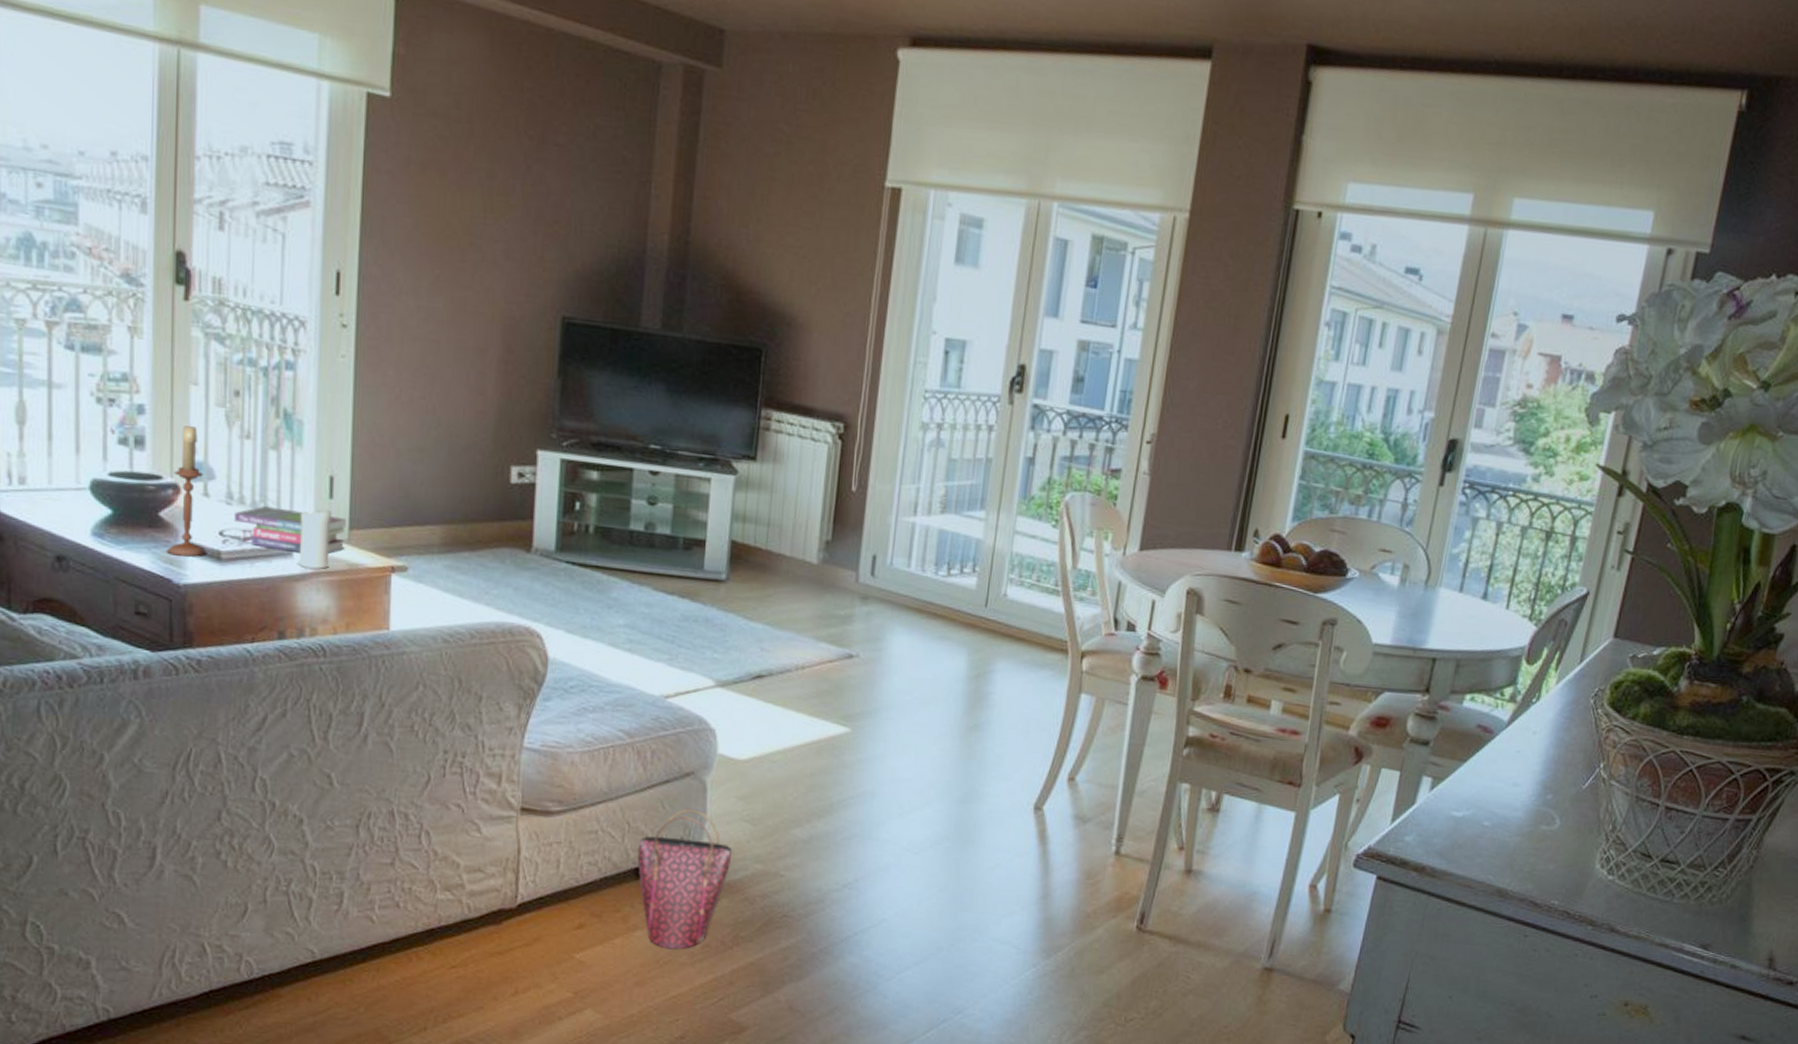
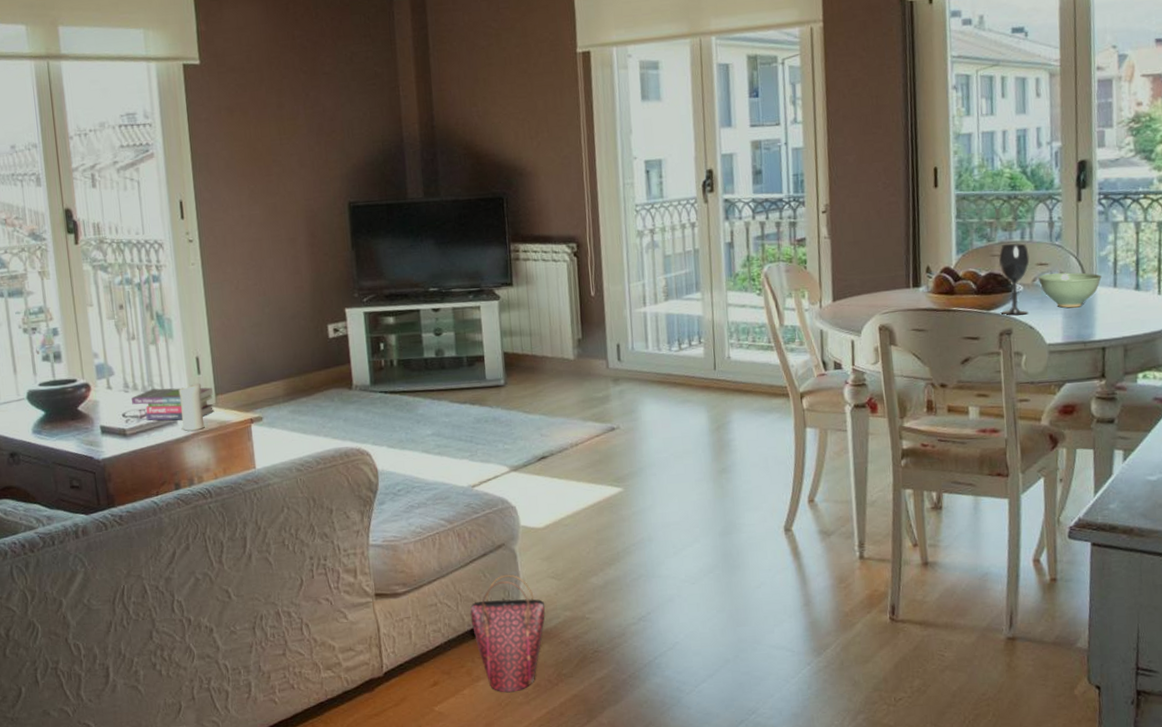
candlestick: present [165,423,206,557] -> none [84,336,115,438]
wine glass: none [1328,519,1374,606] -> present [999,243,1030,316]
bowl: none [1378,563,1448,608] -> present [1038,272,1102,309]

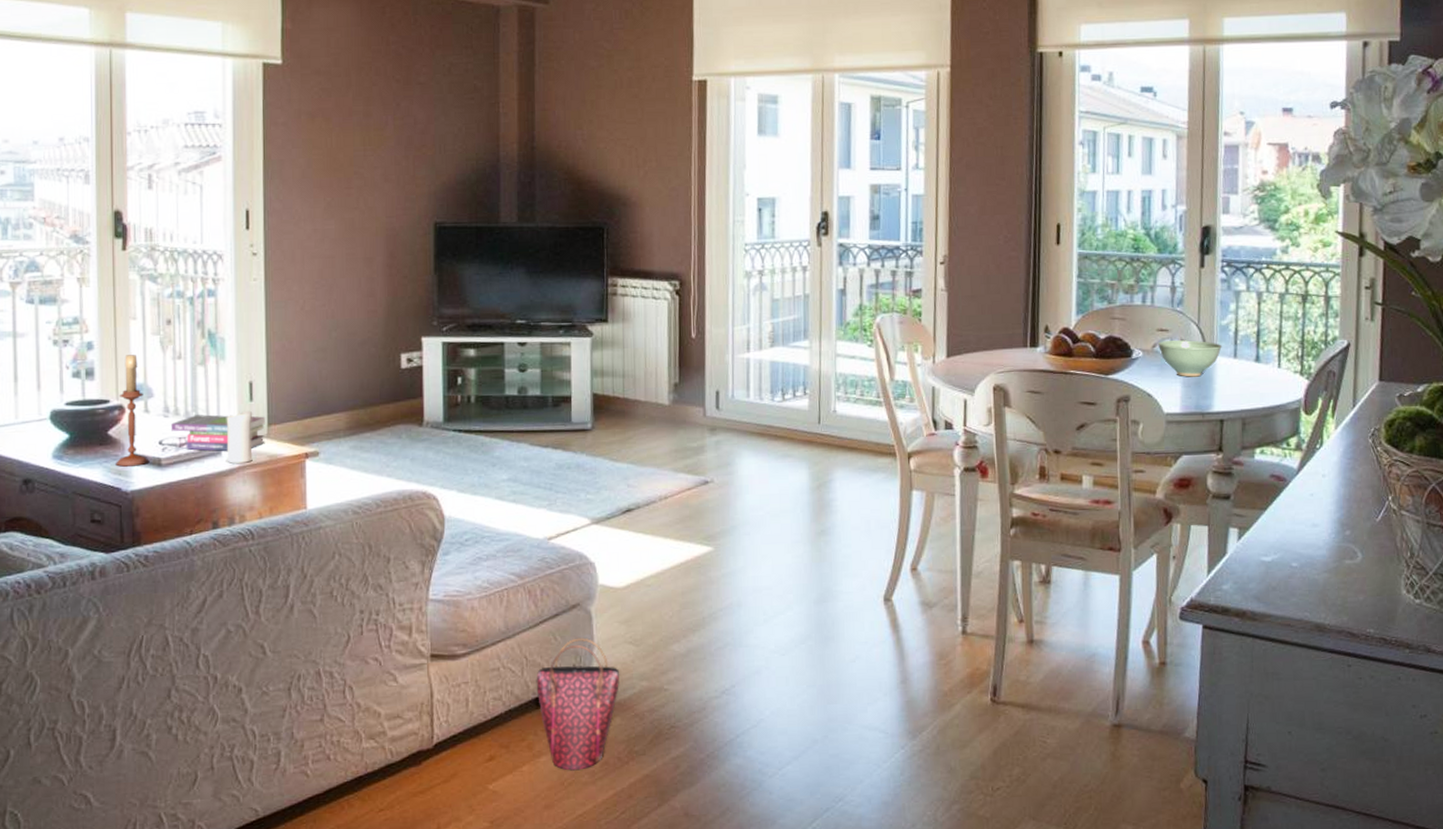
candlestick: none [84,336,115,438] -> present [114,352,148,467]
wine glass: present [999,243,1030,316] -> none [1118,307,1150,382]

